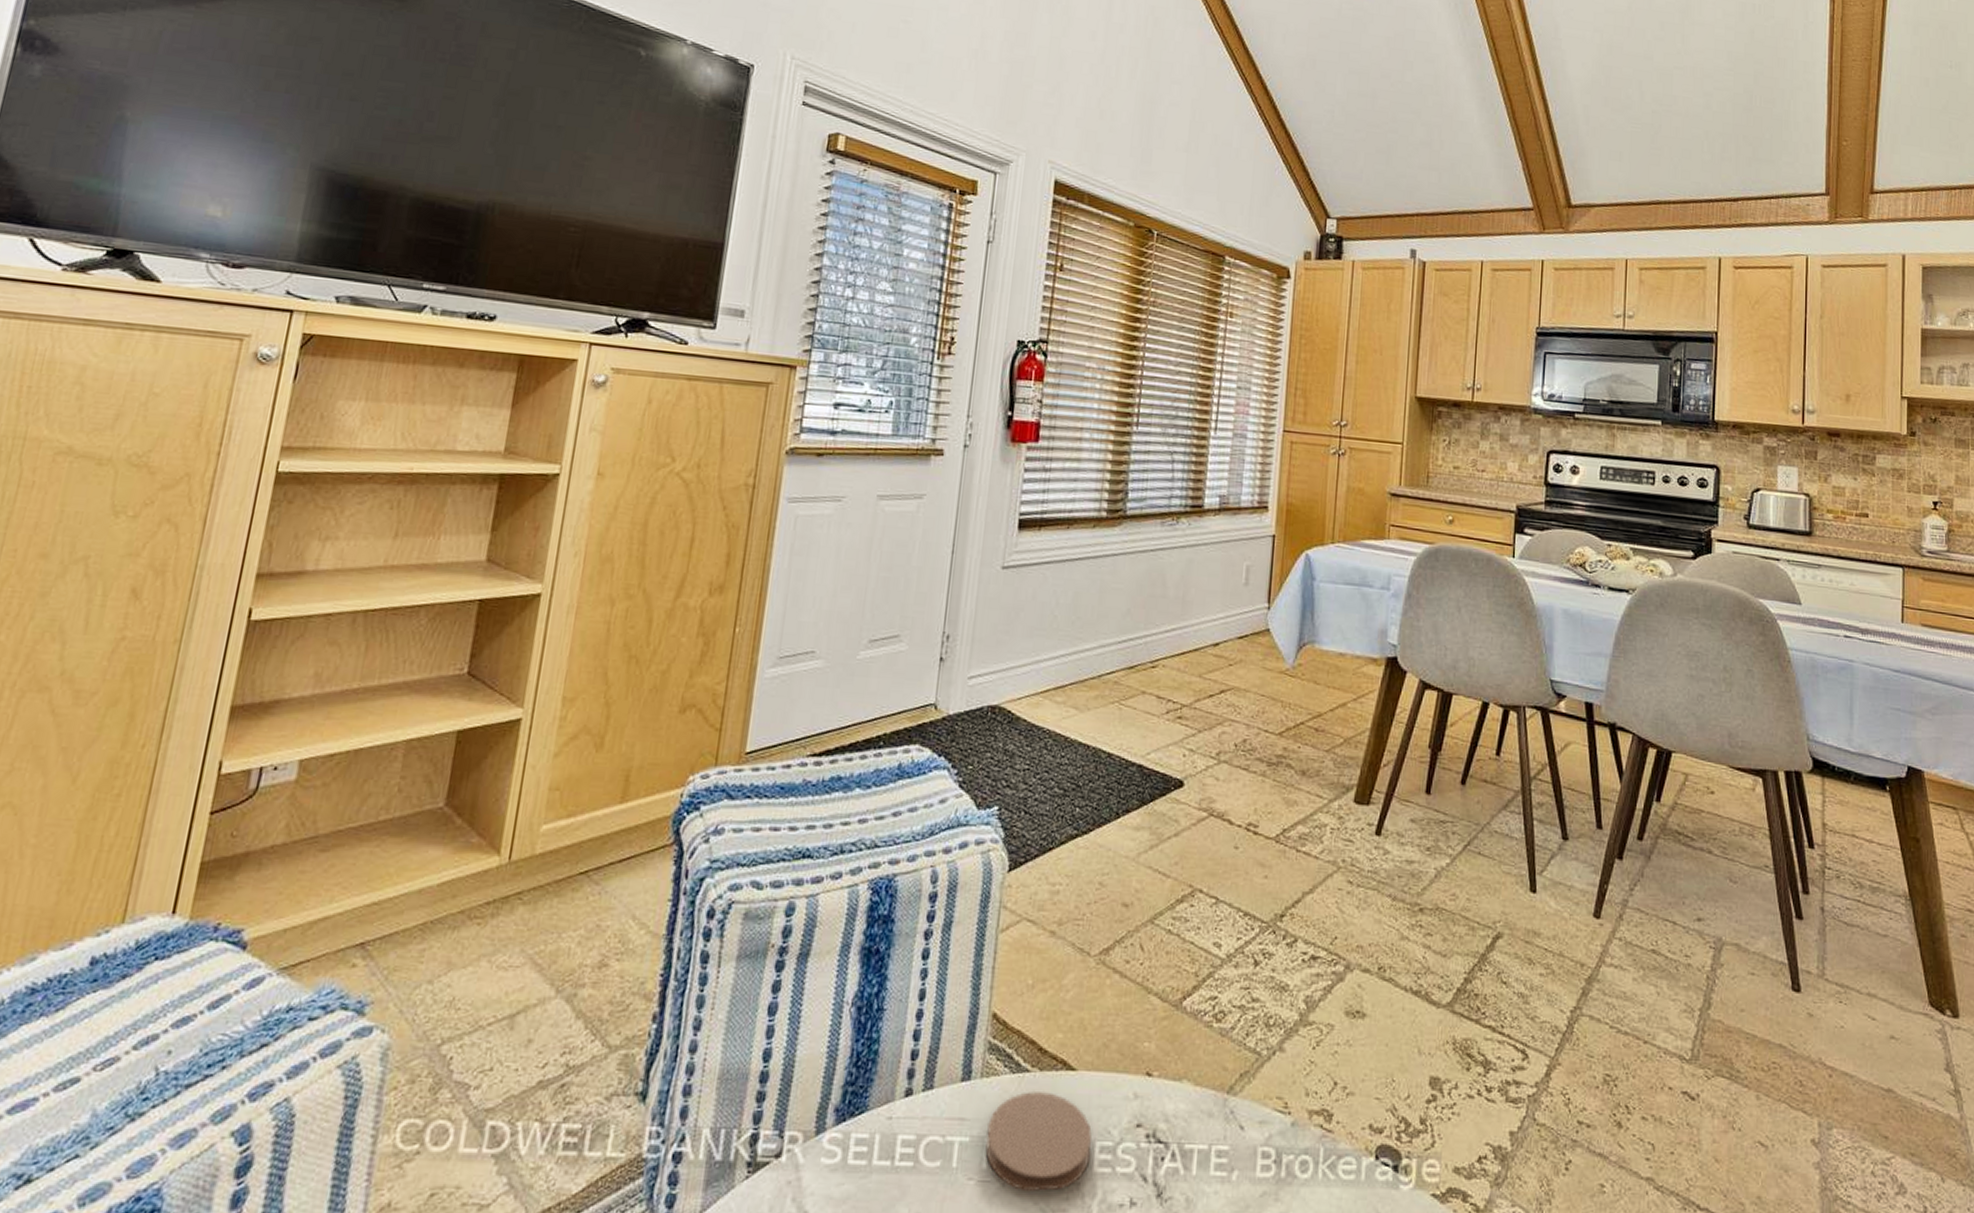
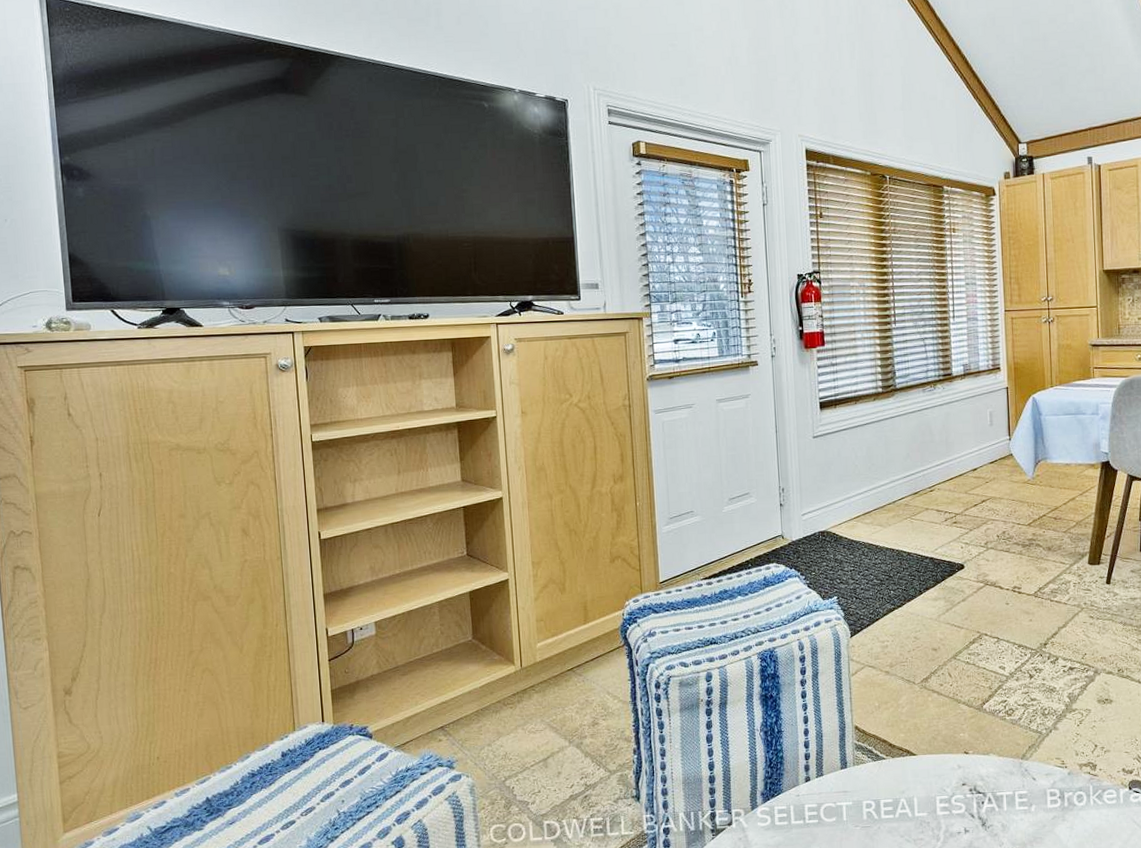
coaster: present [985,1092,1093,1191] -> none [863,770,935,830]

